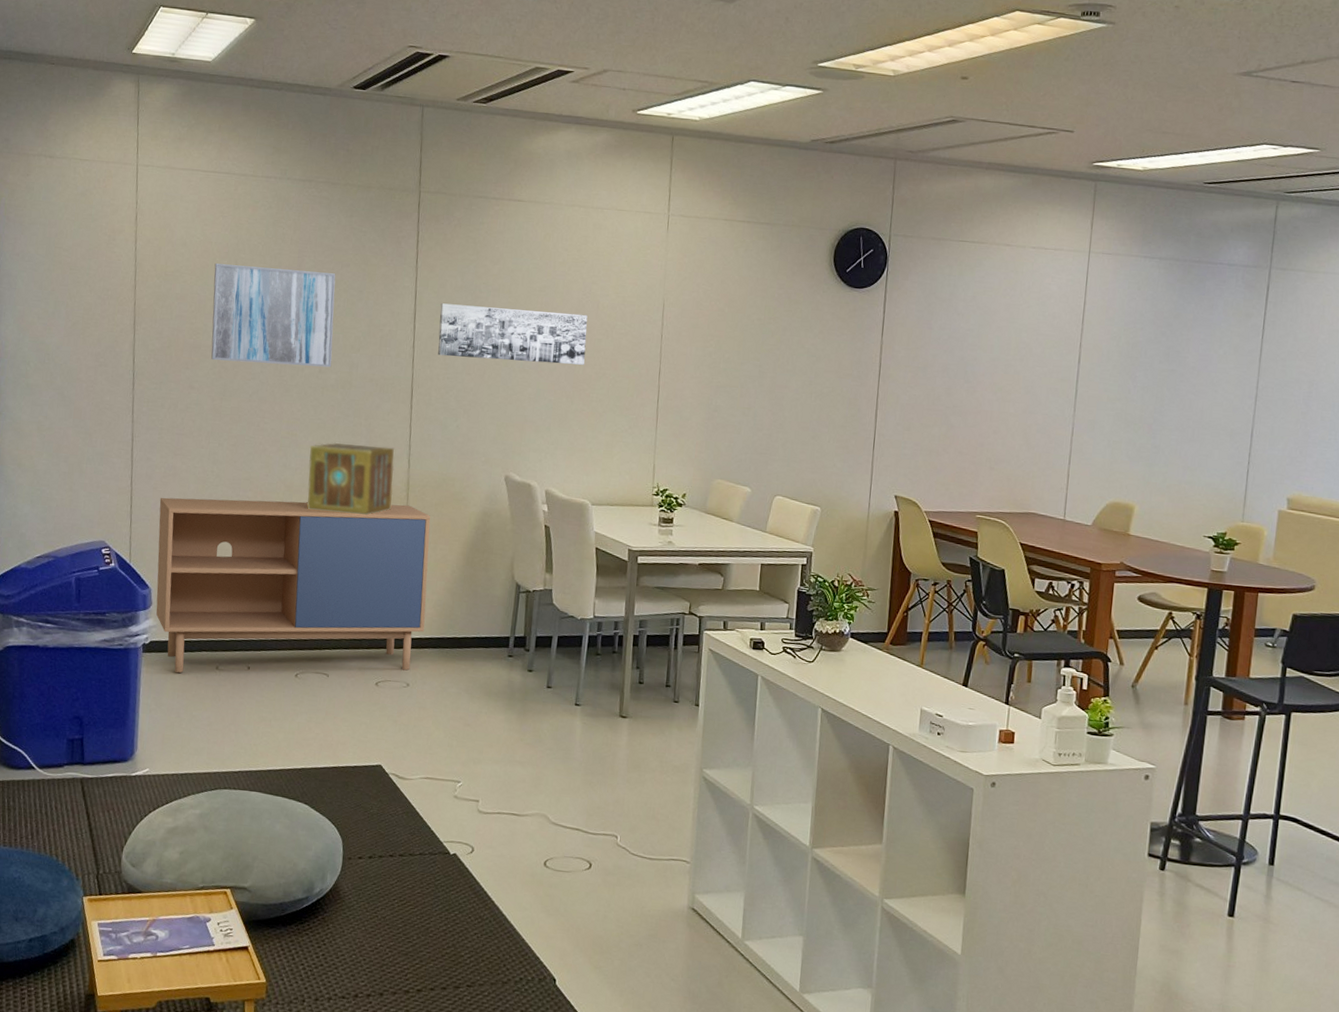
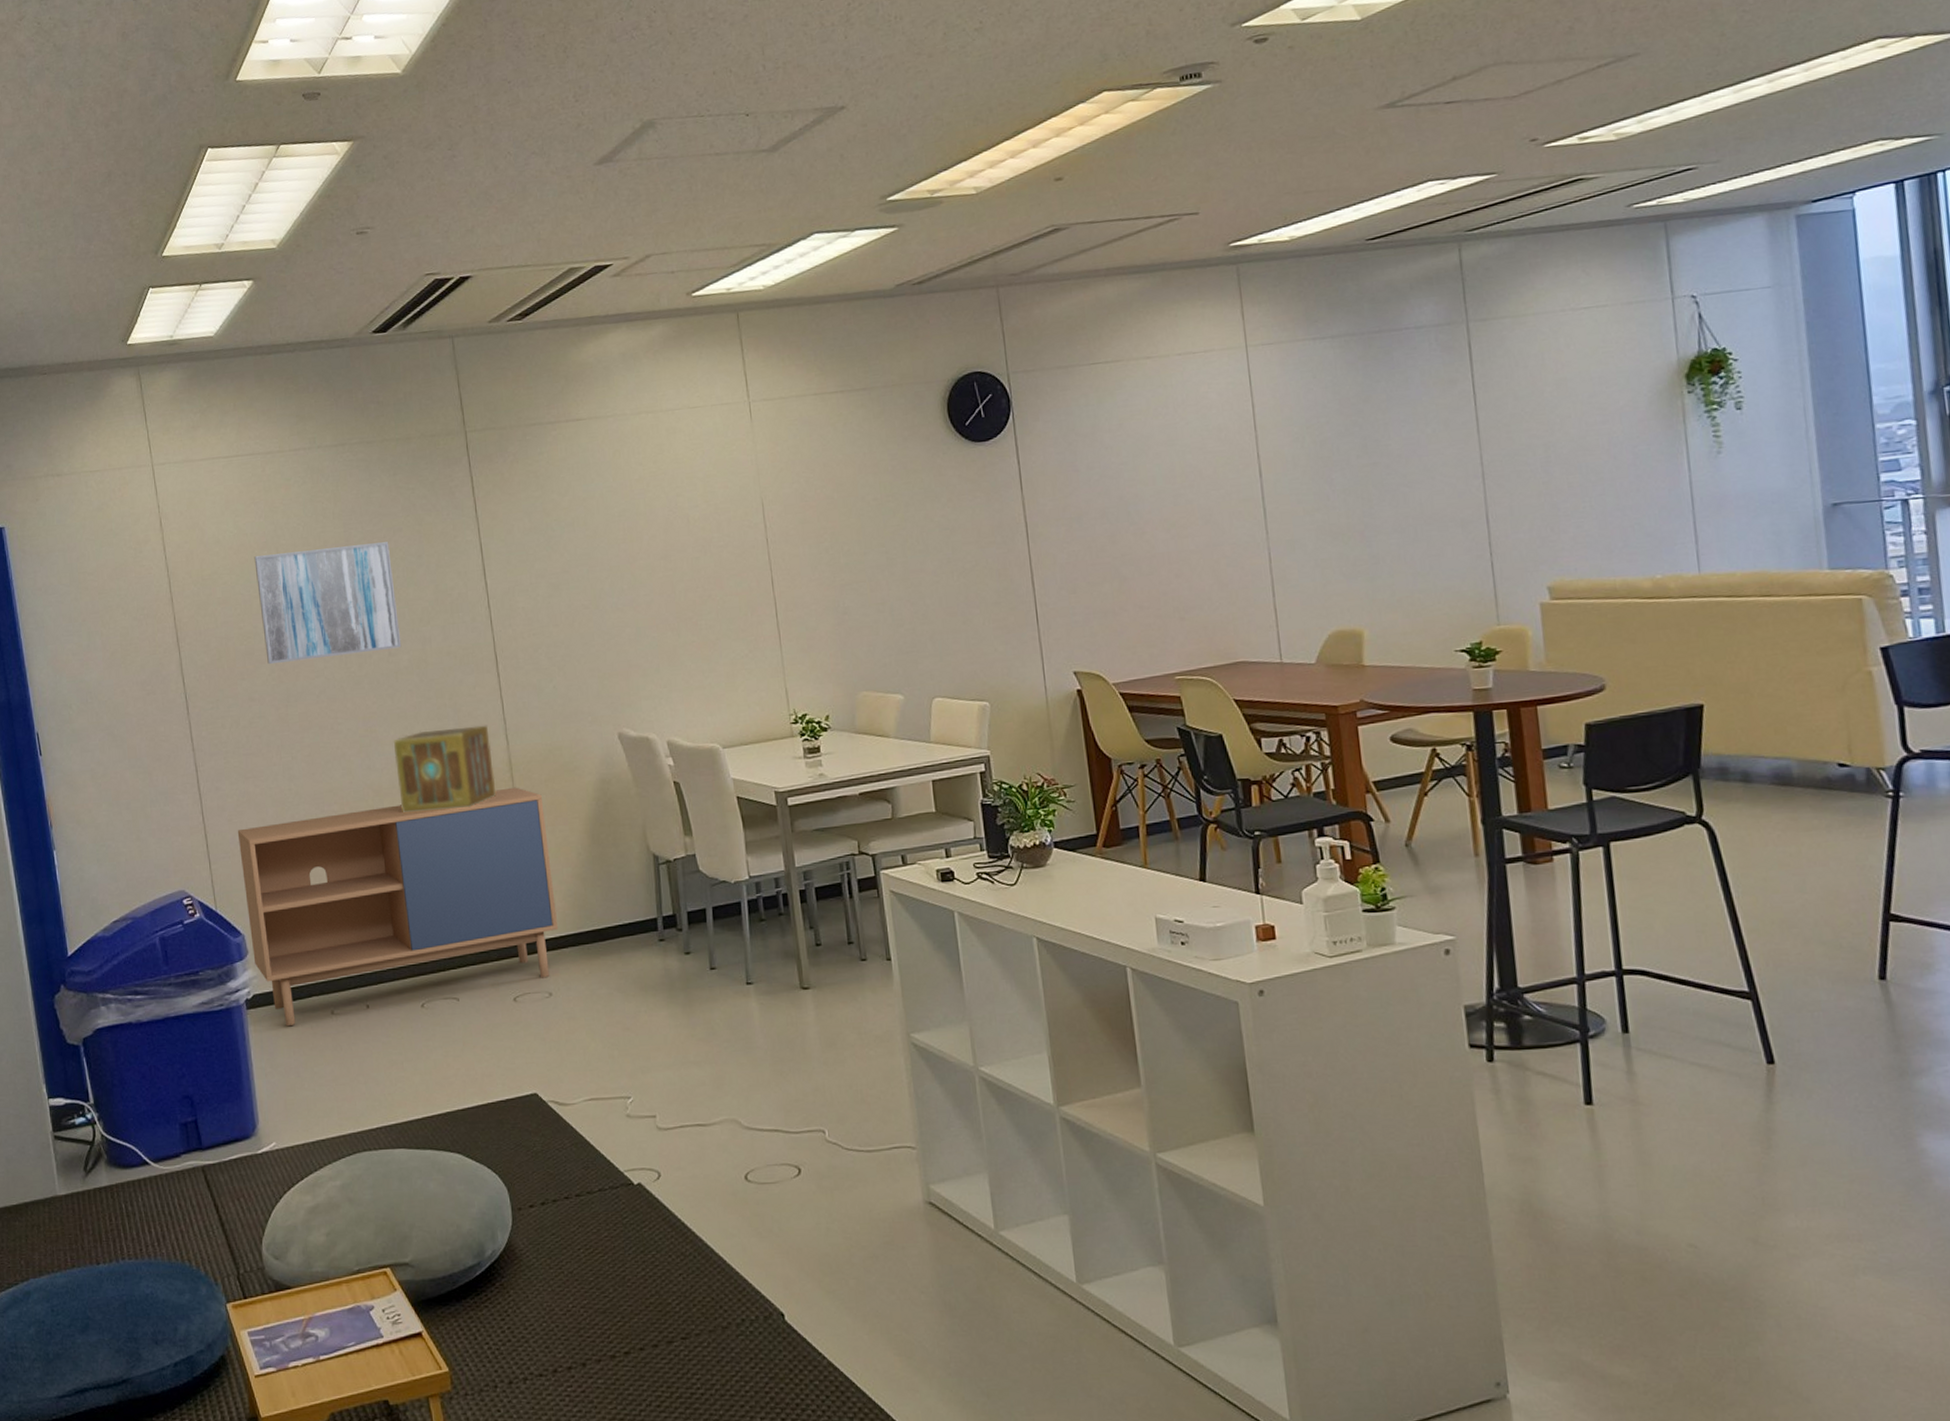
wall art: present [438,303,588,365] -> none [510,532,685,611]

